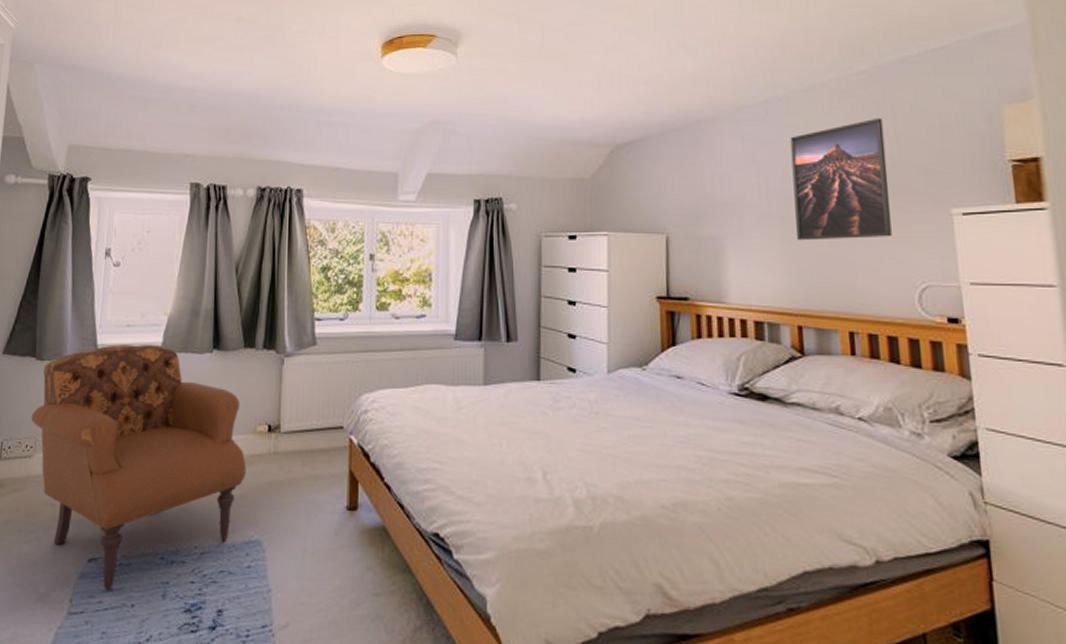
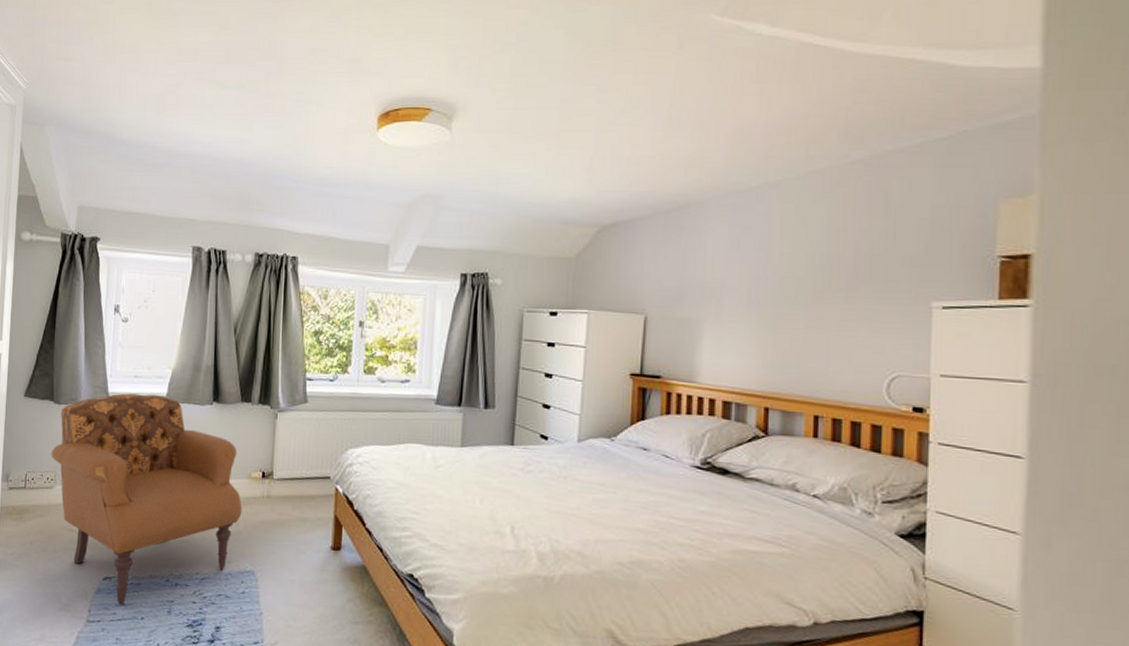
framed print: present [790,117,892,241] -> none [773,208,874,327]

